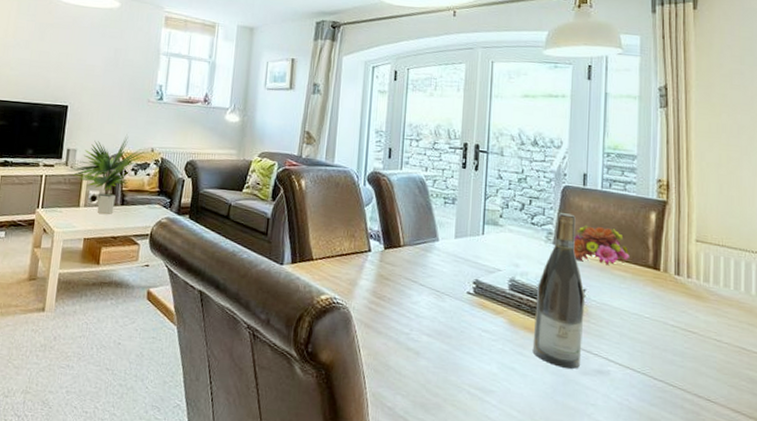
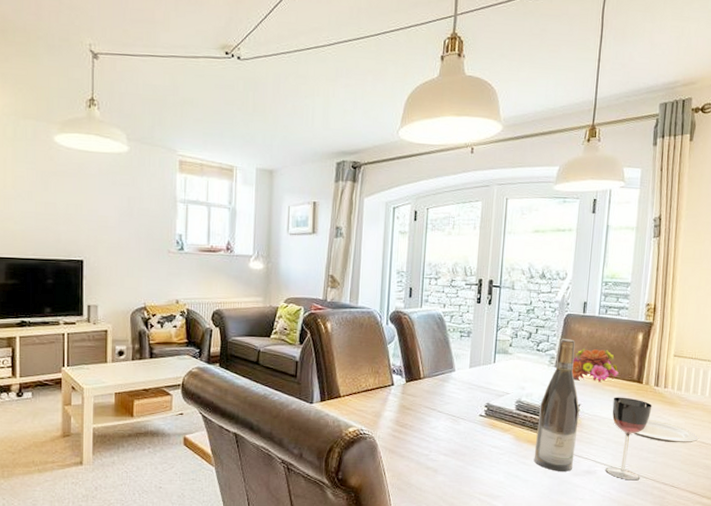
plant: present [68,134,145,215] -> none [91,287,170,369]
wineglass: none [621,283,674,388] -> present [606,397,652,481]
plate: none [627,313,737,348] -> present [613,419,699,443]

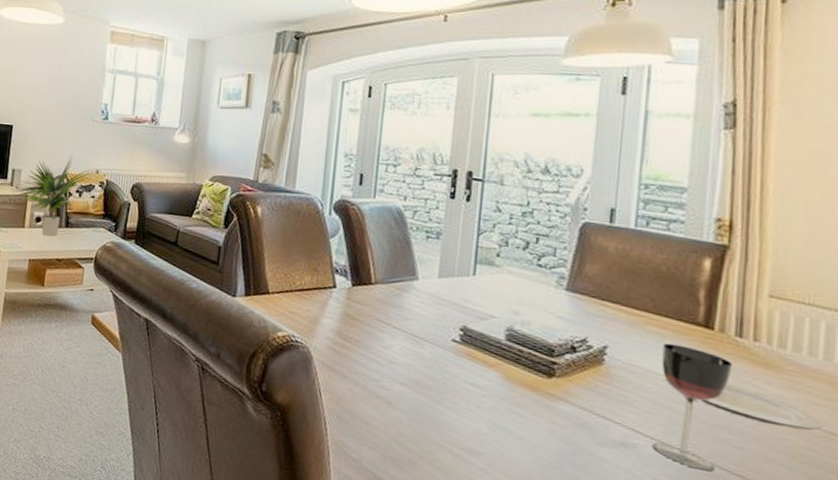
plant: none [91,287,170,369] -> present [13,155,90,237]
wine bottle: present [533,339,580,472] -> none [533,254,607,438]
flower bouquet: present [572,348,619,383] -> none [592,269,671,320]

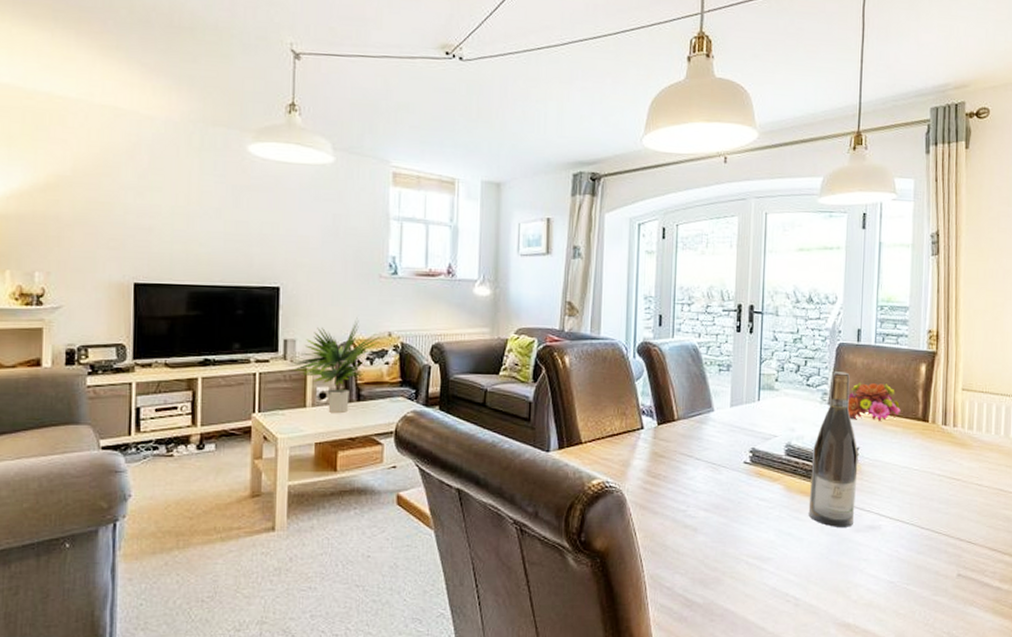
wine bottle: none [533,254,607,438] -> present [808,372,858,527]
flower bouquet: none [592,269,671,320] -> present [847,382,901,422]
wineglass: present [653,343,733,471] -> none [892,438,941,536]
plate: present [664,378,825,431] -> none [897,463,996,491]

